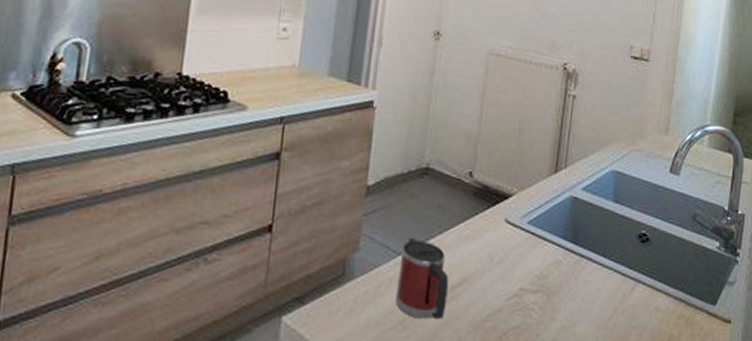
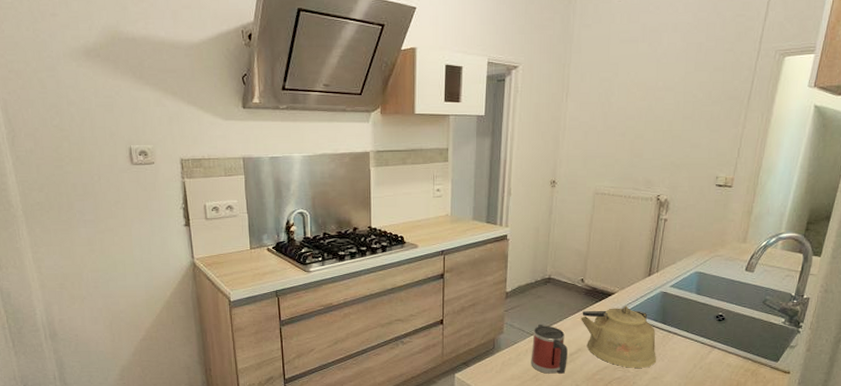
kettle: none [467,214,567,311] -> present [581,305,657,368]

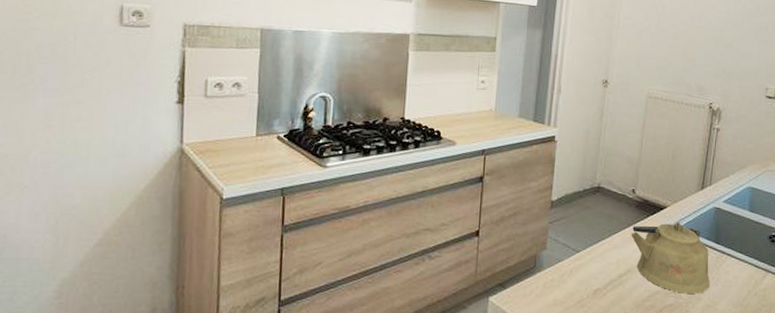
mug: present [531,324,568,375] -> none [575,239,616,300]

